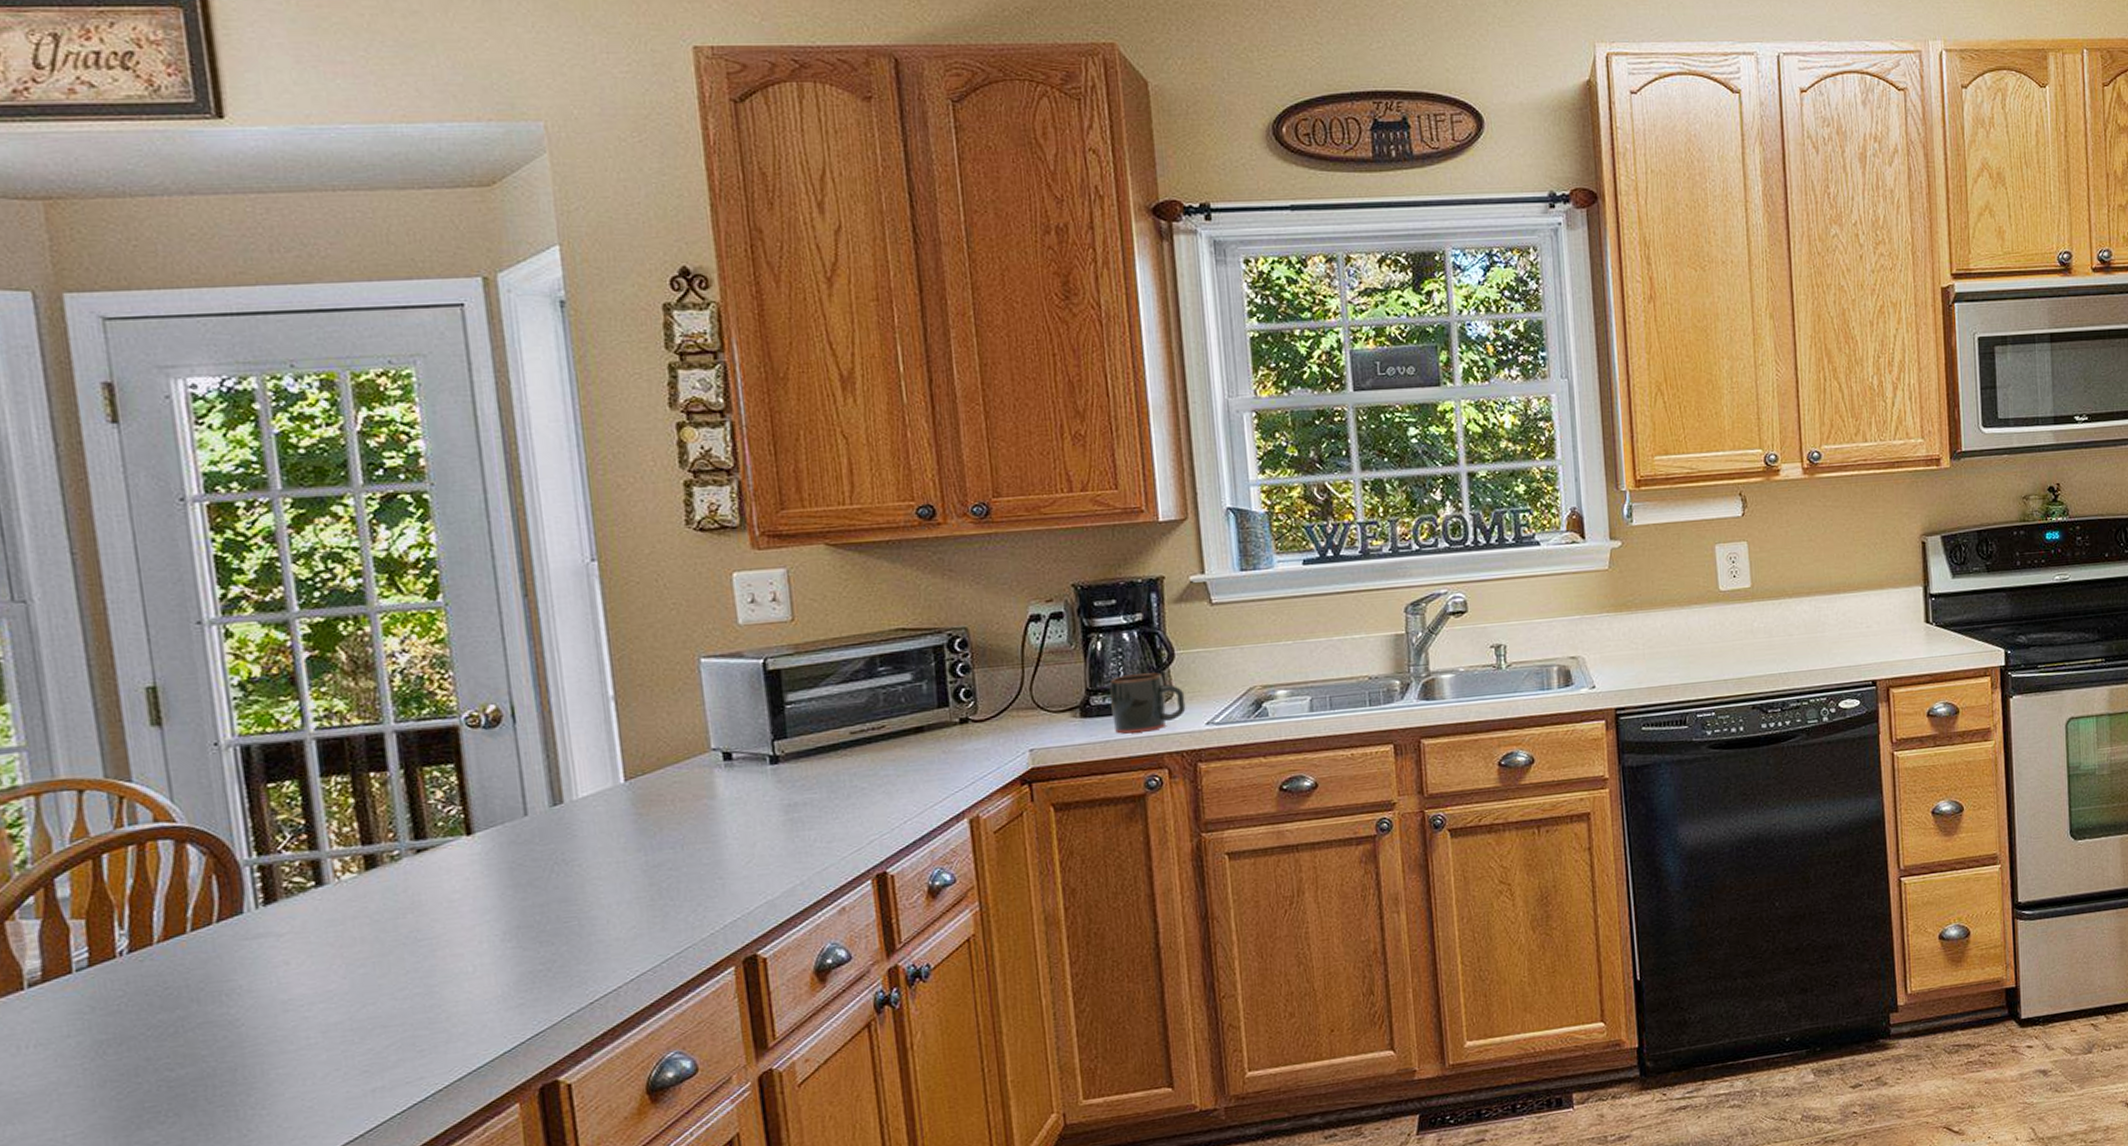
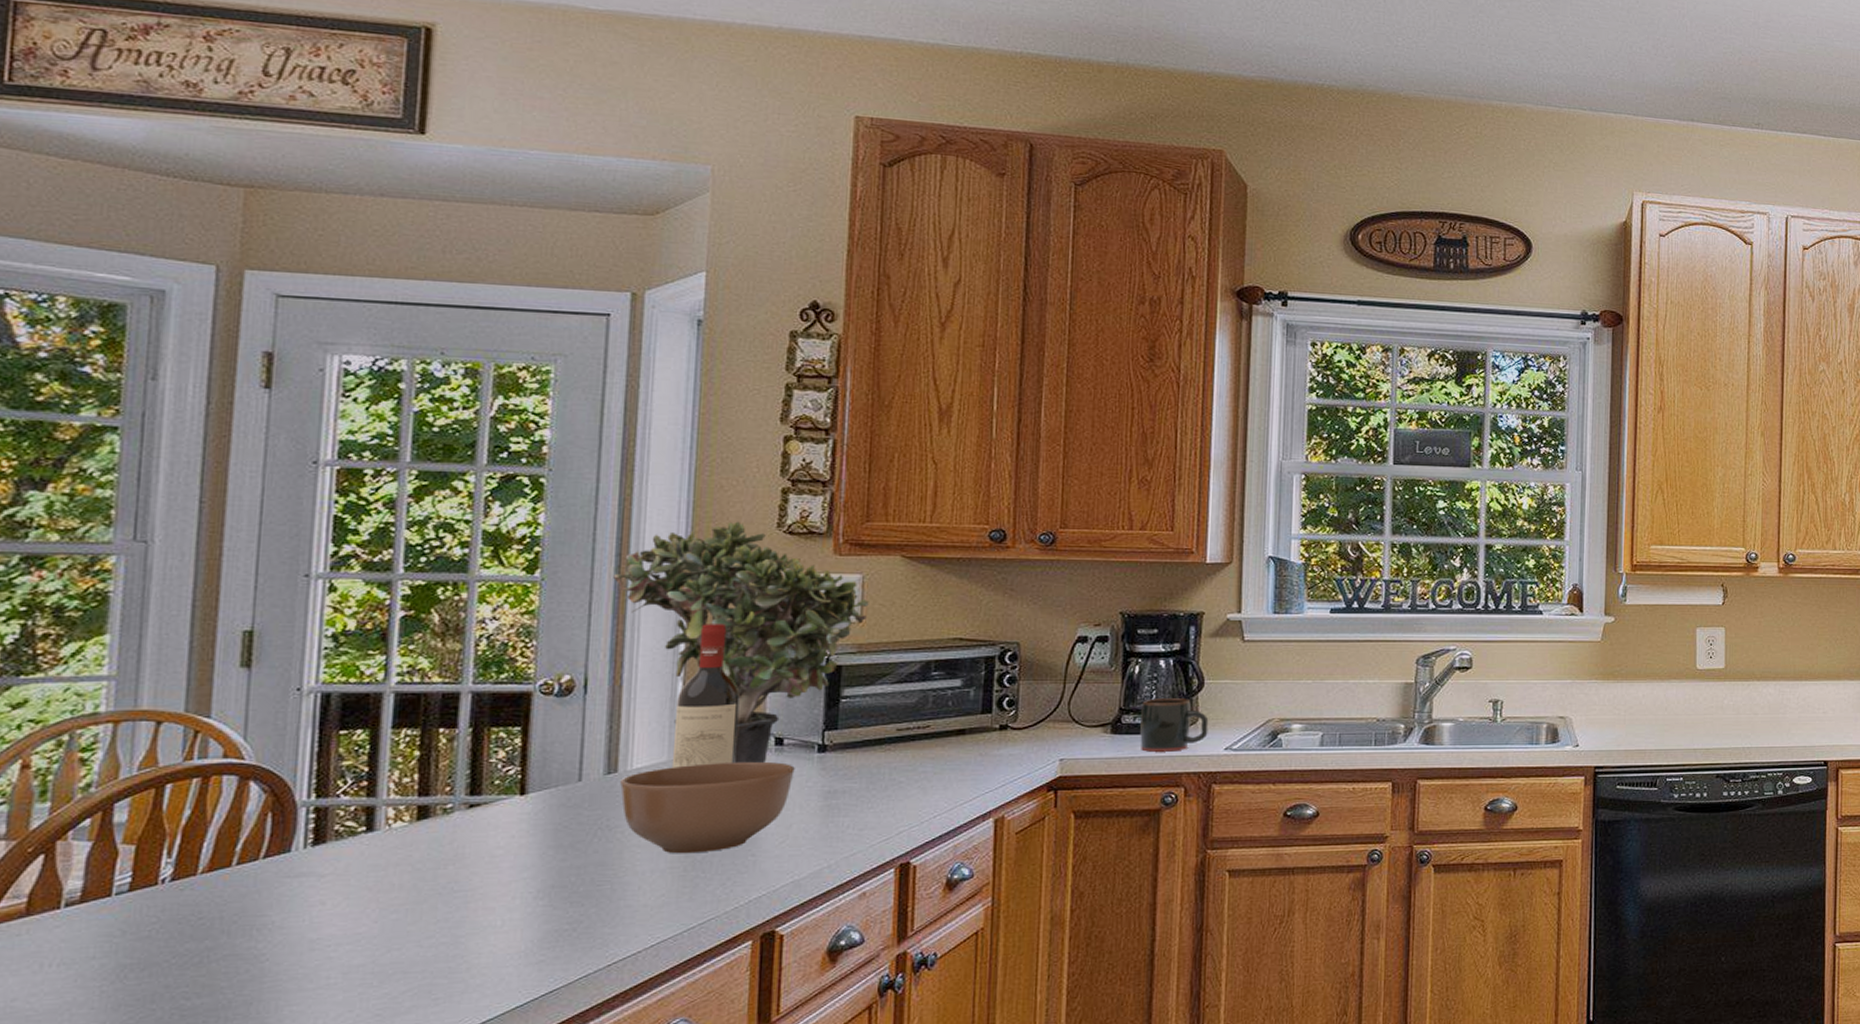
potted plant: none [520,522,799,783] -> present [613,521,869,763]
bowl: none [568,778,749,883] -> present [620,761,795,854]
wine bottle: none [611,635,685,794] -> present [671,624,740,768]

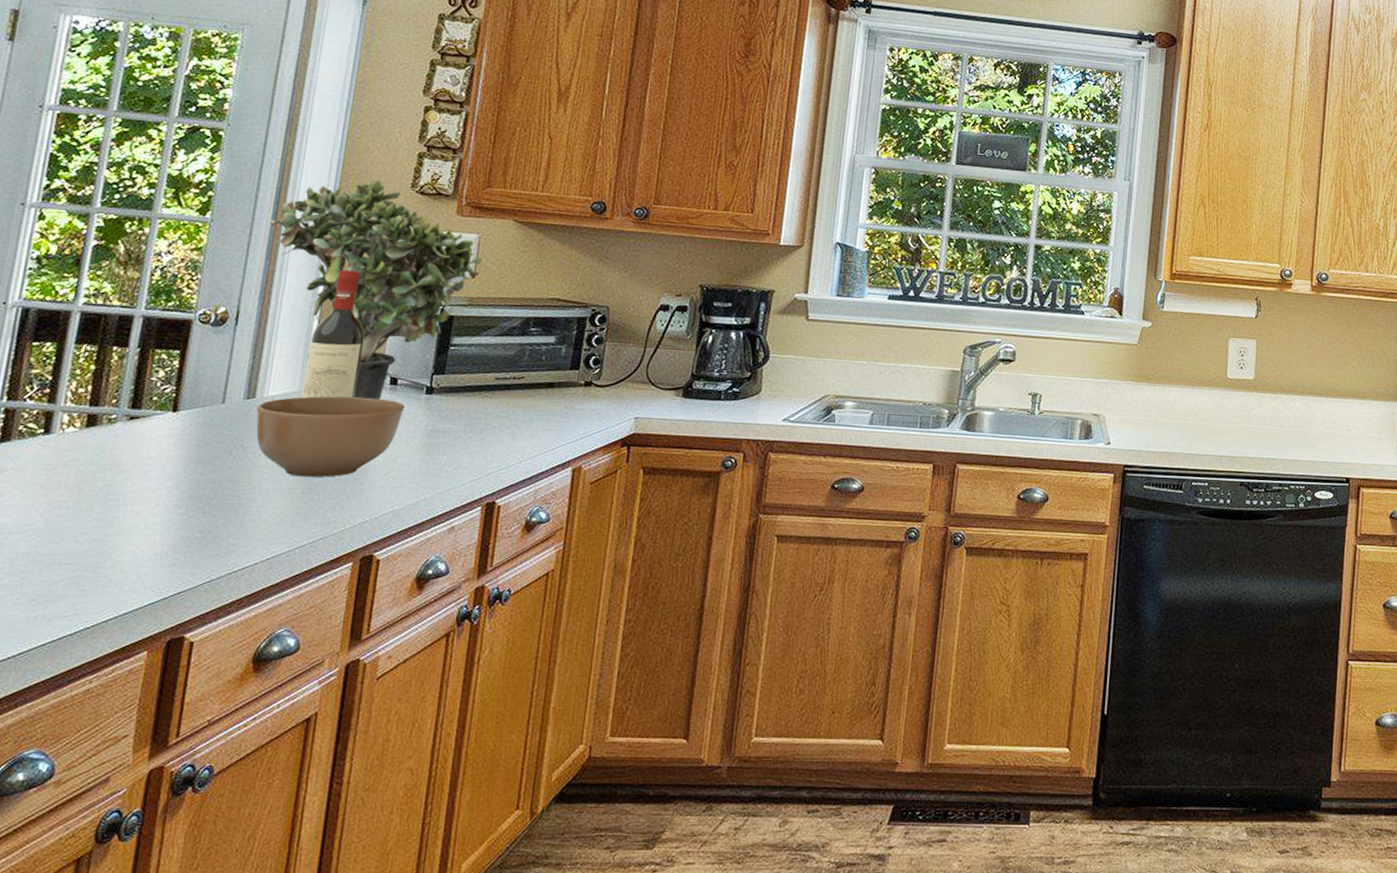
mug: present [1140,698,1209,752] -> none [707,367,771,419]

